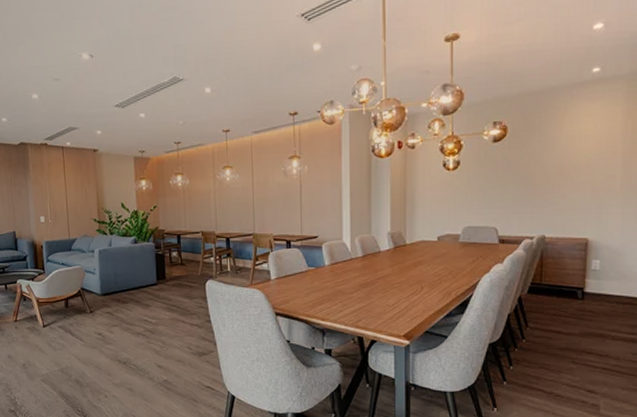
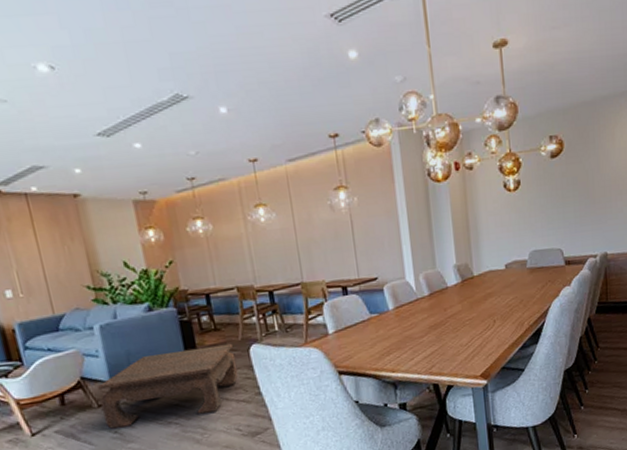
coffee table: none [92,276,195,331] -> present [98,343,239,429]

